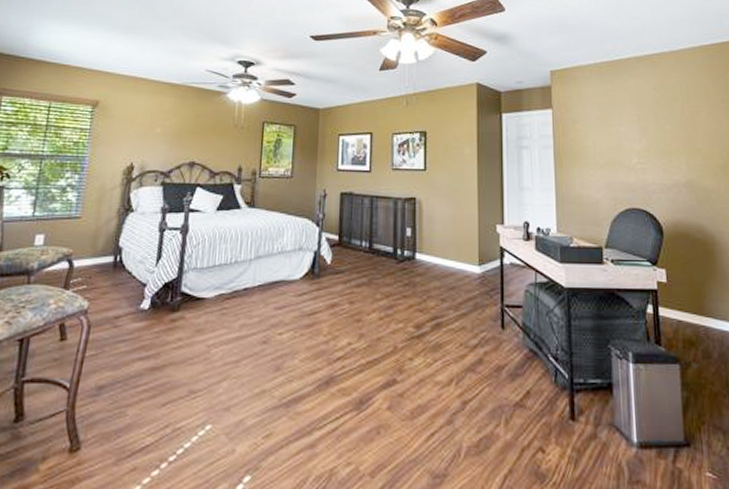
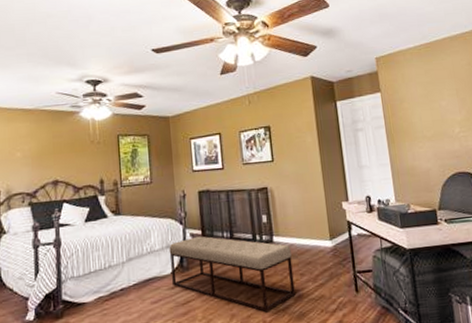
bench: none [300,242,434,336] -> present [169,236,295,312]

